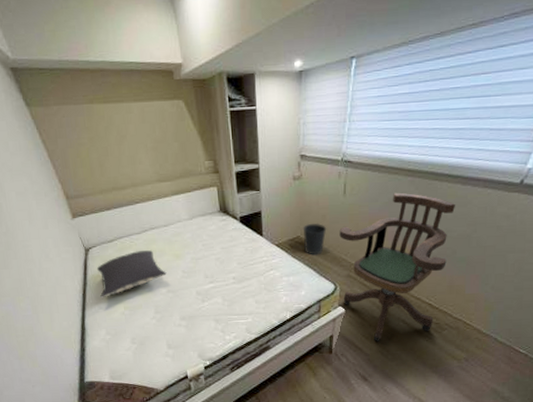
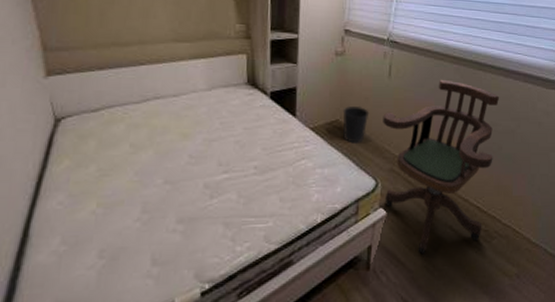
pillow: present [96,250,167,299] -> none [63,126,167,190]

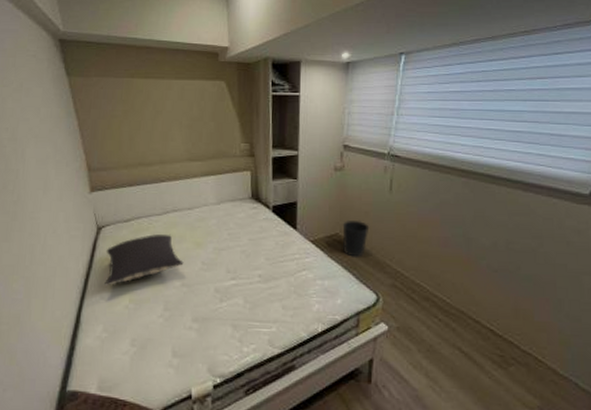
pillow: none [63,126,167,190] -> present [104,234,184,287]
office chair: present [383,79,499,255] -> none [384,194,516,374]

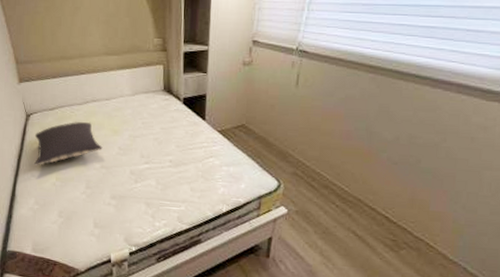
wastebasket: present [342,219,370,257] -> none [248,112,275,147]

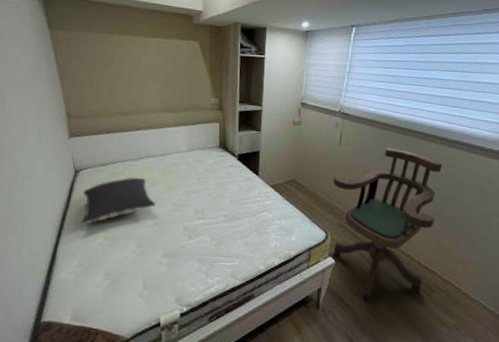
office chair: none [286,89,422,253] -> present [333,147,442,300]

